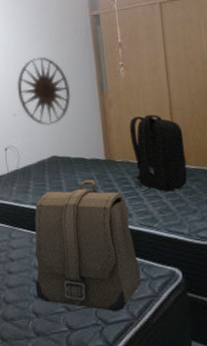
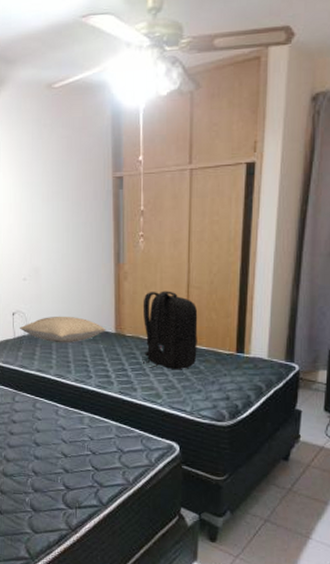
pillow: none [13,147,97,175] -> present [20,316,106,343]
wall art: present [17,57,71,125] -> none [28,219,85,293]
backpack: present [35,179,142,312] -> none [36,351,140,477]

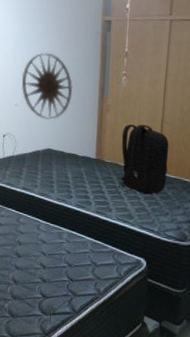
pillow: present [20,316,106,343] -> none [9,140,88,166]
wall art: none [28,219,85,293] -> present [22,52,73,120]

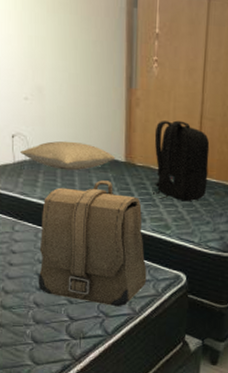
pillow: none [9,140,88,166] -> present [20,141,116,171]
backpack: none [17,174,112,287] -> present [38,180,147,307]
wall art: present [22,52,73,120] -> none [30,33,95,116]

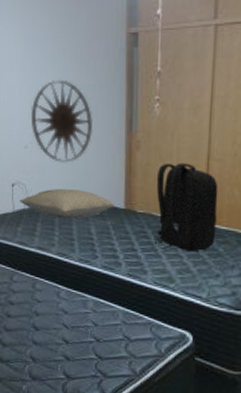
wall art: none [30,33,95,116] -> present [31,79,93,163]
backpack: present [38,180,147,307] -> none [34,229,149,367]

